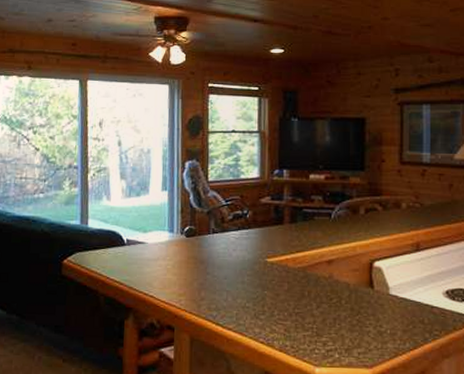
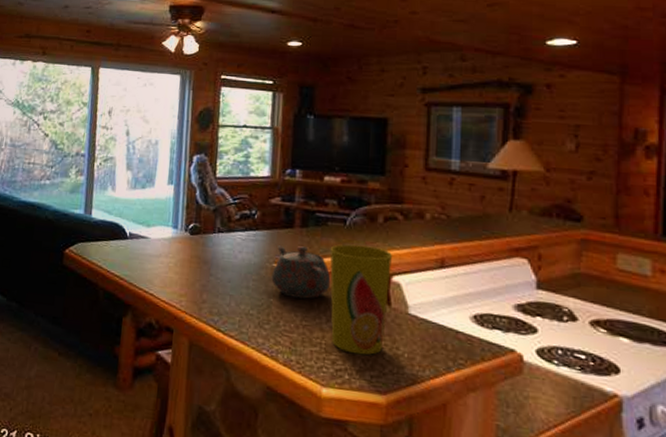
teapot: none [265,241,319,289] -> present [271,245,331,299]
cup: none [317,236,373,335] -> present [330,244,392,356]

